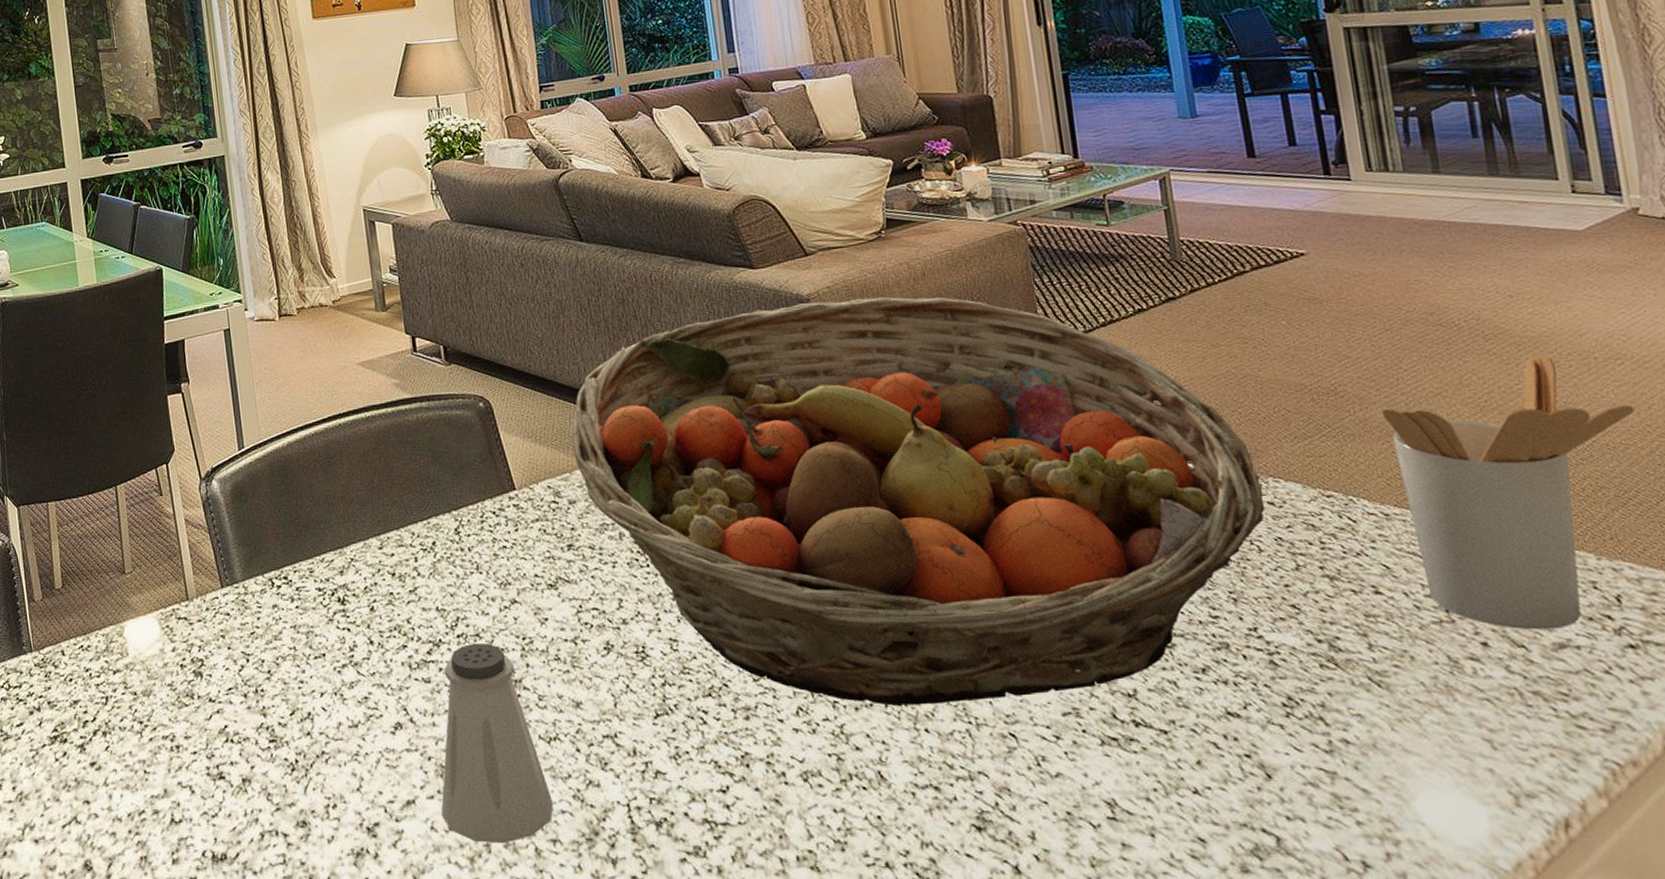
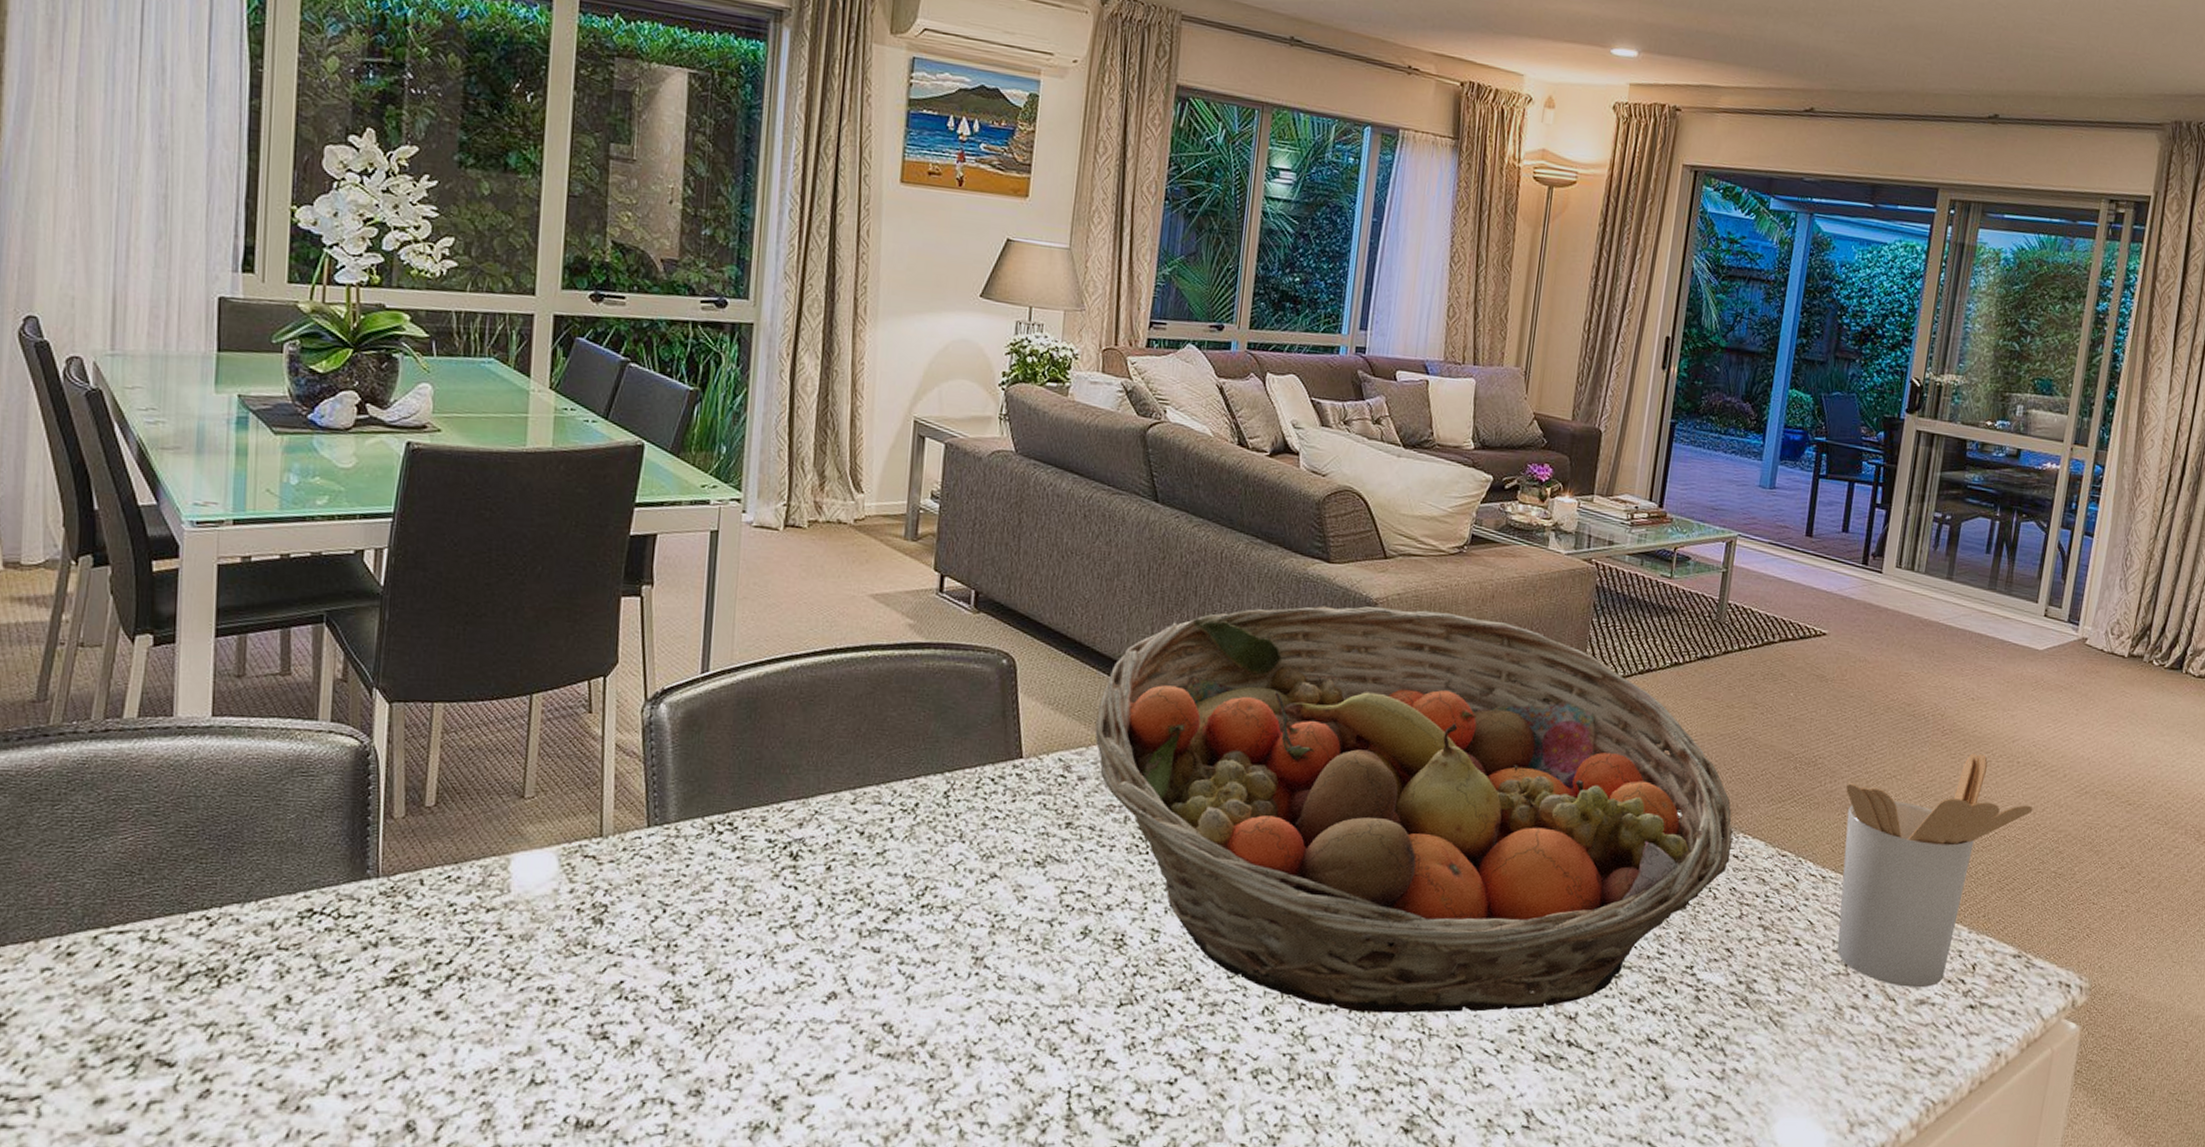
saltshaker: present [441,643,554,844] -> none [862,915,990,1124]

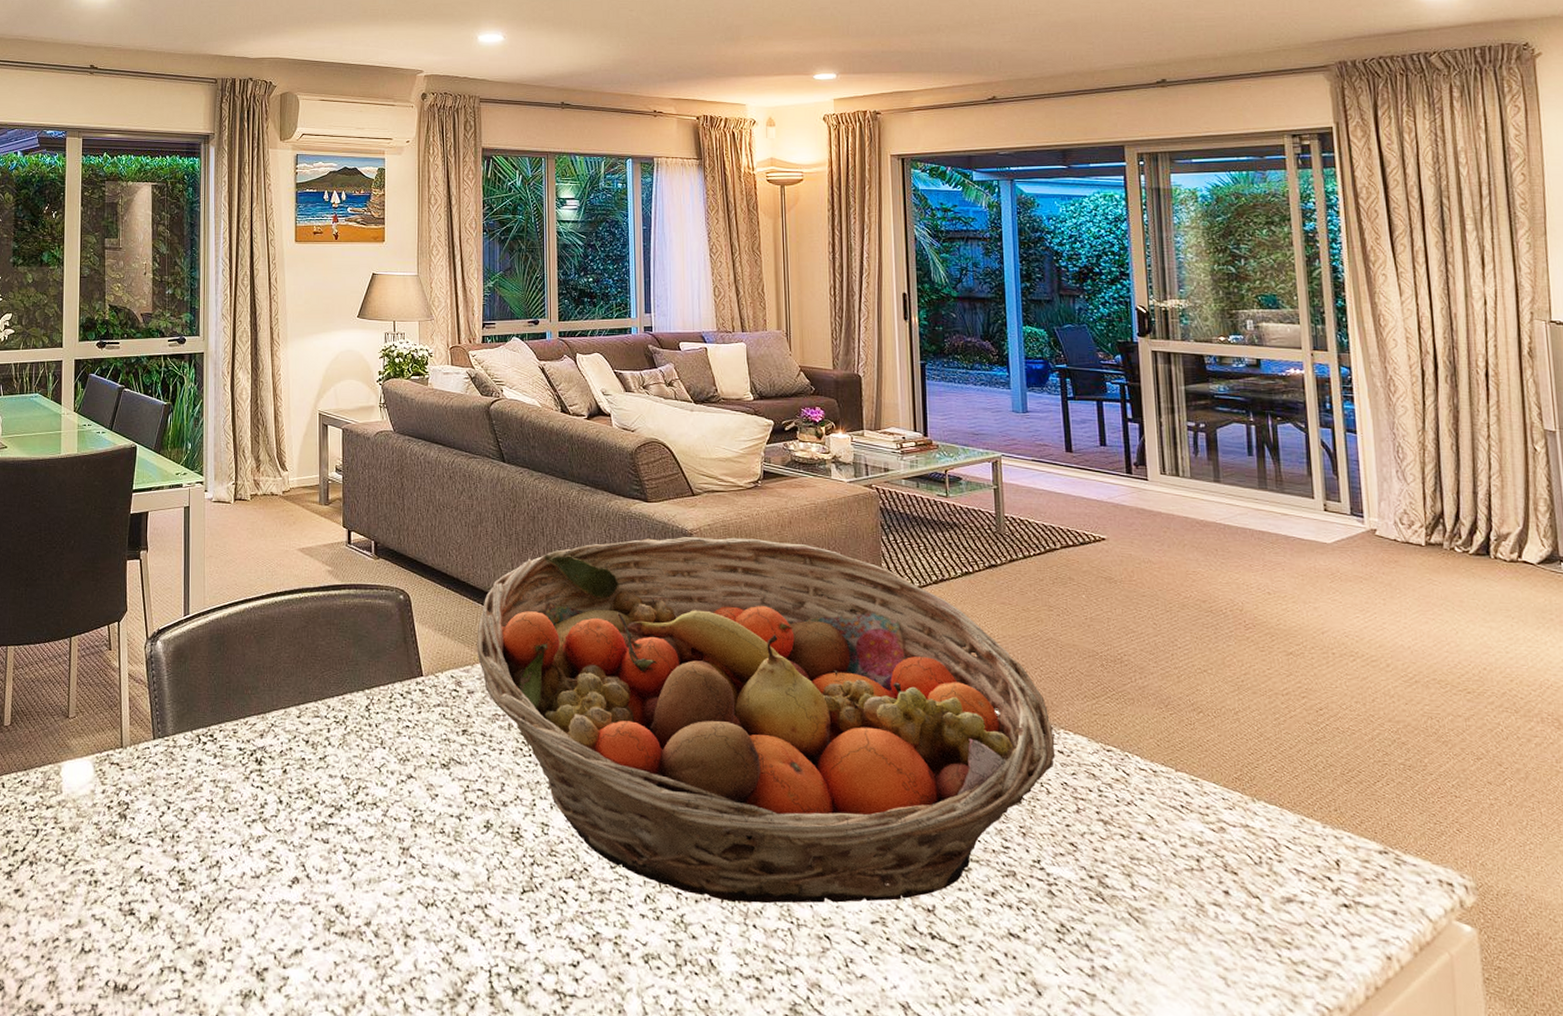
utensil holder: present [1837,754,2033,988] -> none [1158,646,1362,885]

